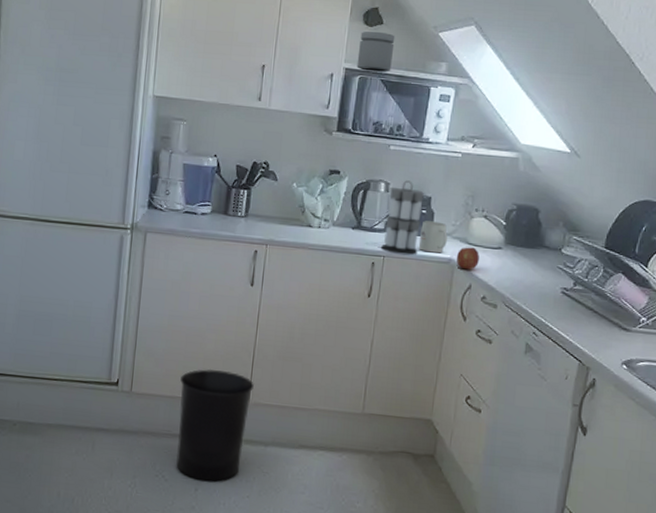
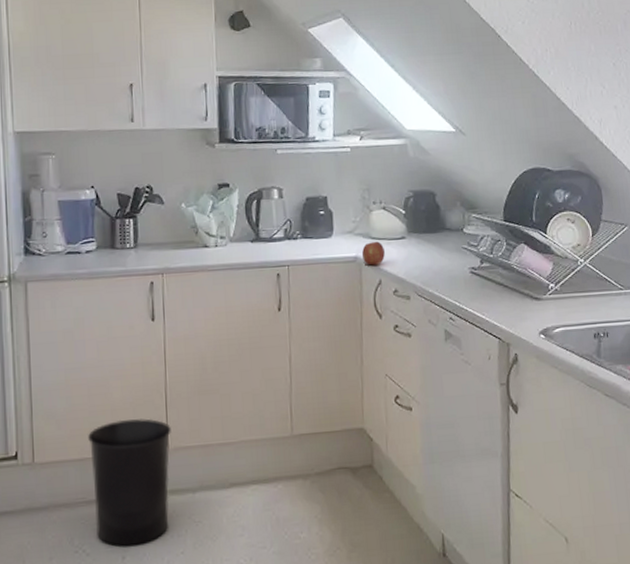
jar: present [356,31,395,72] -> none [229,35,266,77]
spice rack: present [380,180,424,256] -> none [283,183,322,262]
mug: present [418,220,448,253] -> none [321,220,350,254]

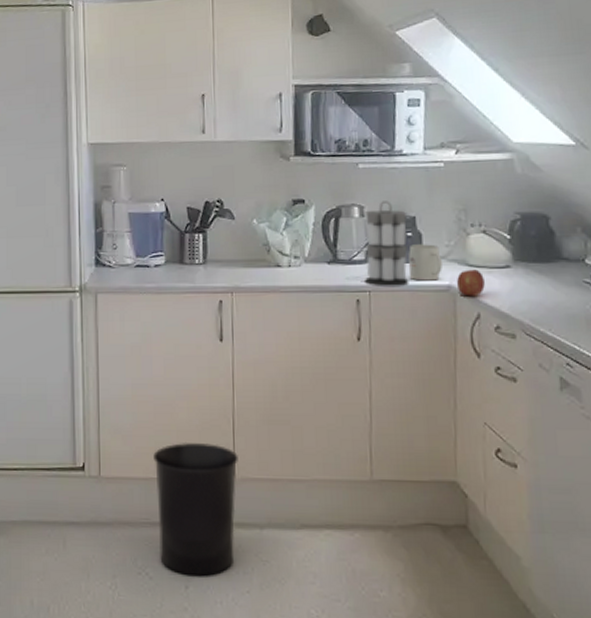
spice rack: none [283,183,322,262] -> present [364,200,409,288]
mug: none [321,220,350,254] -> present [408,244,442,281]

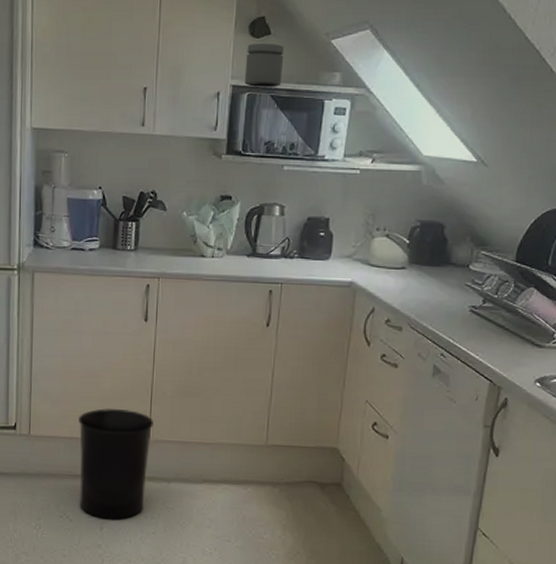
jar: none [306,40,347,85] -> present [244,43,284,87]
spice rack: present [364,200,409,288] -> none [277,202,321,281]
mug: present [408,244,442,281] -> none [317,243,348,277]
fruit: present [456,269,485,297] -> none [357,269,382,293]

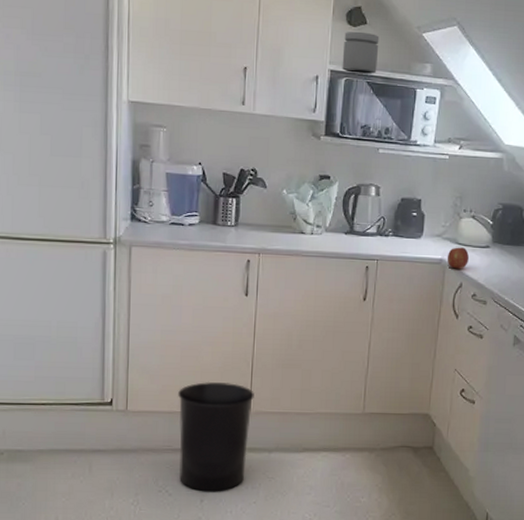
fruit: none [357,269,382,293] -> present [447,247,469,269]

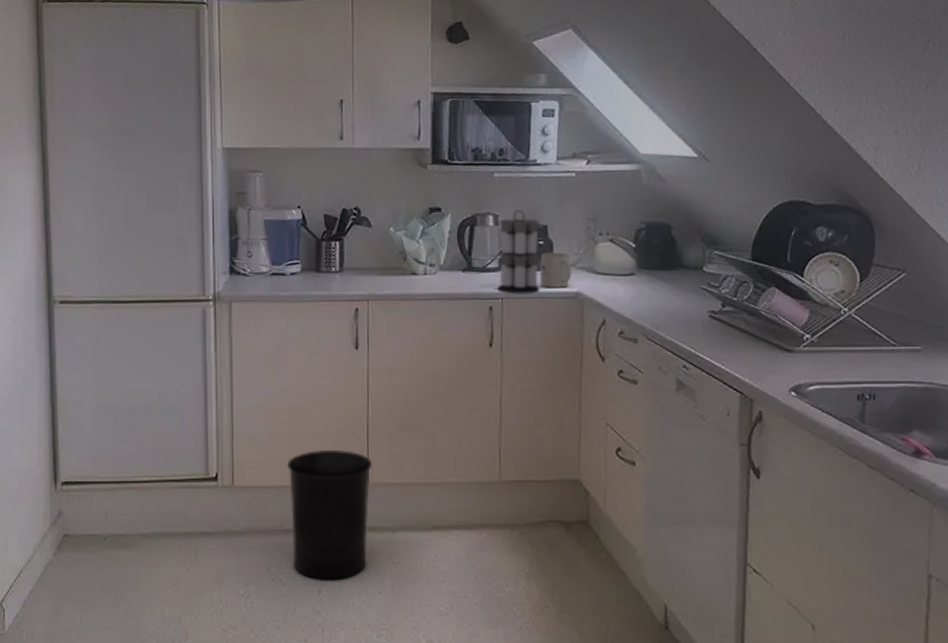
jar: present [342,31,379,74] -> none [445,48,485,93]
spice rack: none [373,183,414,258] -> present [496,209,540,295]
mug: none [410,223,438,254] -> present [539,252,571,288]
fruit: present [447,247,469,269] -> none [584,277,611,303]

